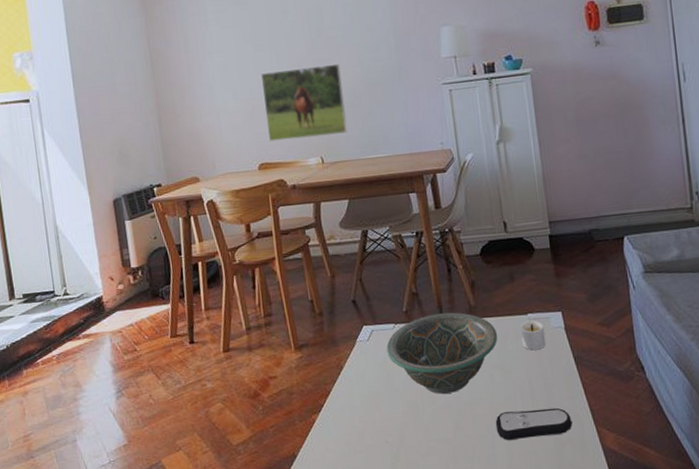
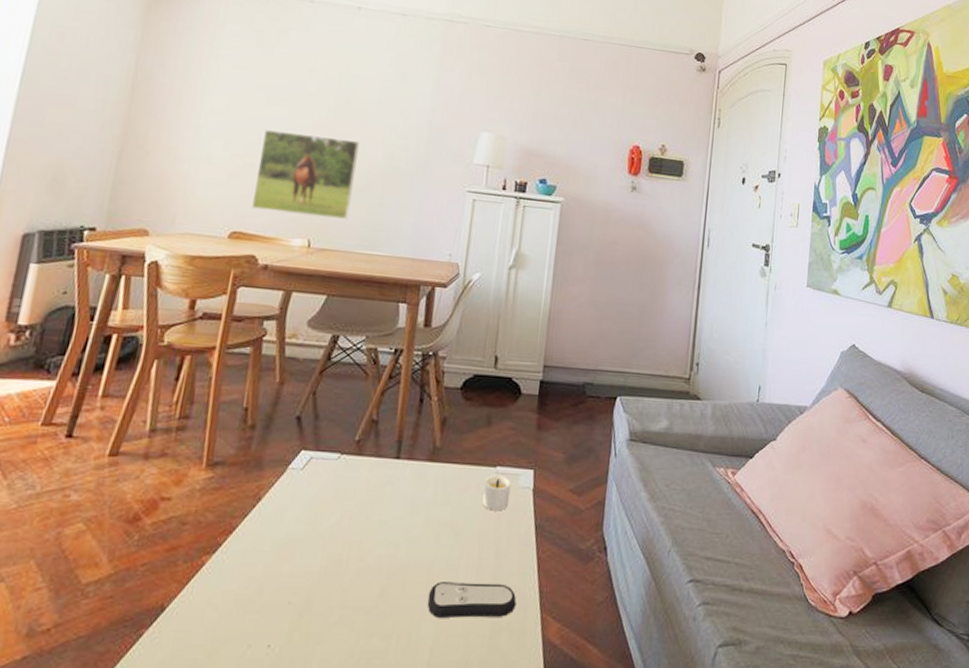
decorative bowl: present [386,312,497,394] -> none [321,449,457,550]

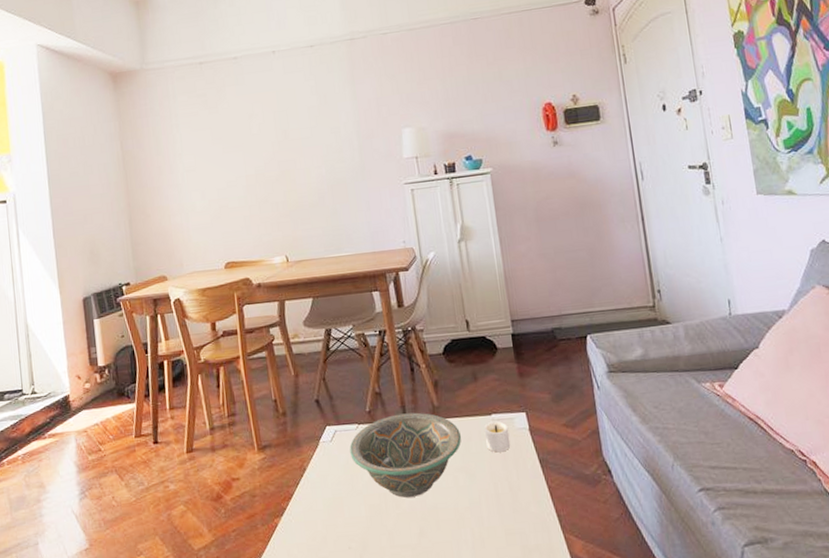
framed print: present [251,130,360,219] -> none [228,164,312,241]
decorative bowl: none [321,449,457,550] -> present [349,412,461,498]
remote control: present [427,582,516,619] -> none [460,513,539,548]

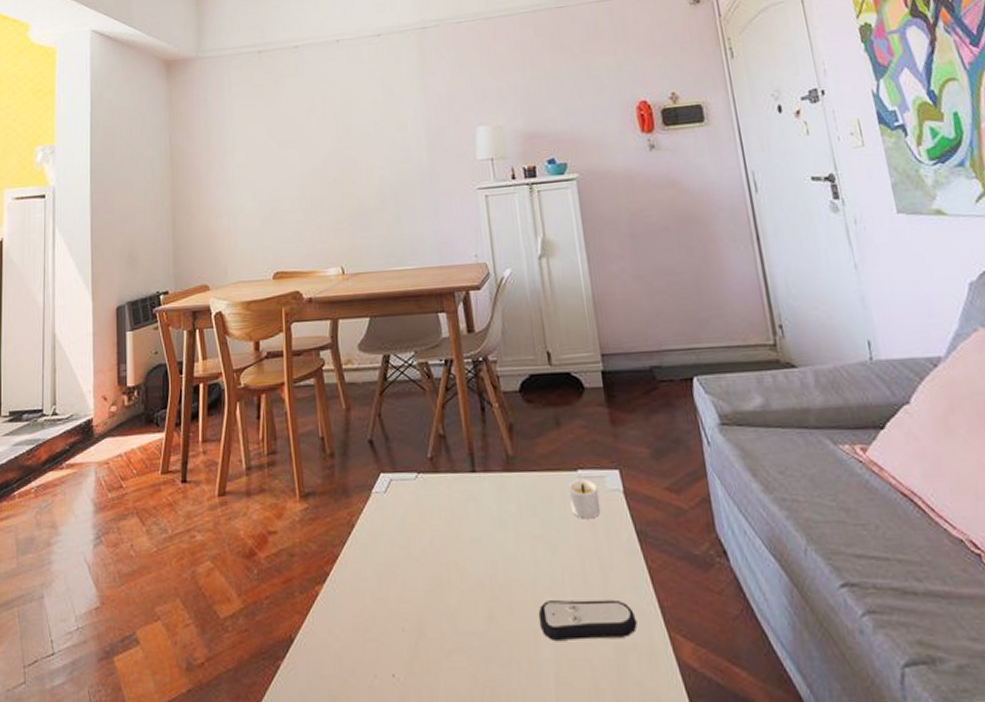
decorative bowl: present [349,412,461,498] -> none [407,462,541,569]
remote control: none [460,513,539,548] -> present [538,599,637,642]

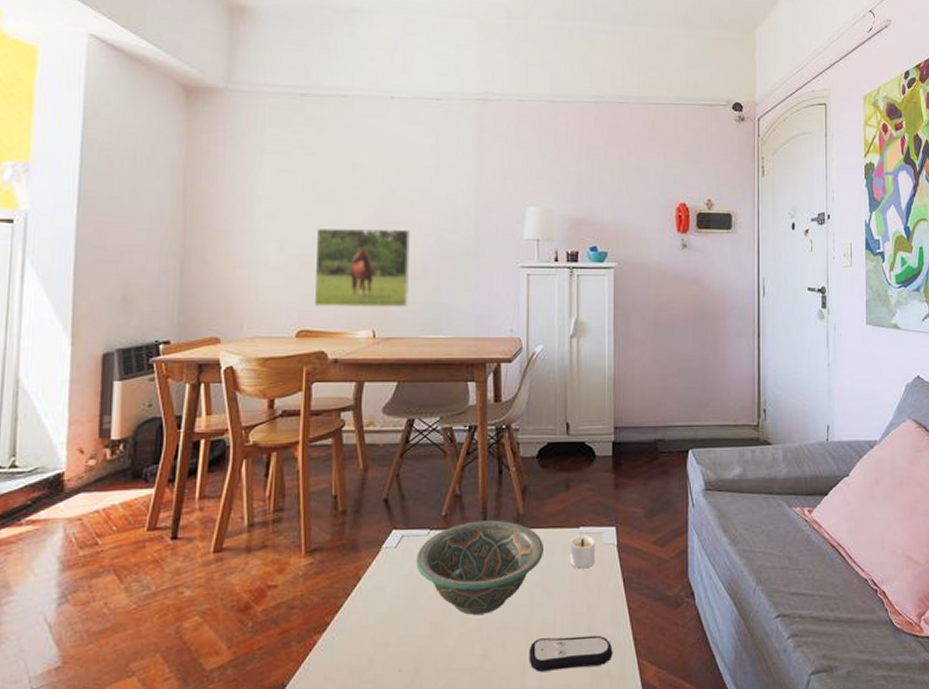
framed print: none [282,163,372,248] -> present [314,228,410,308]
decorative bowl: none [407,462,541,569] -> present [416,520,543,615]

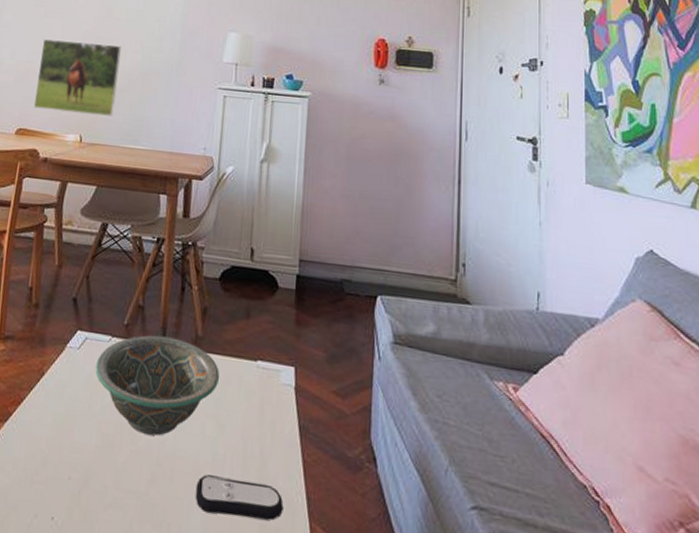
candle: present [570,535,596,569] -> none [245,369,273,407]

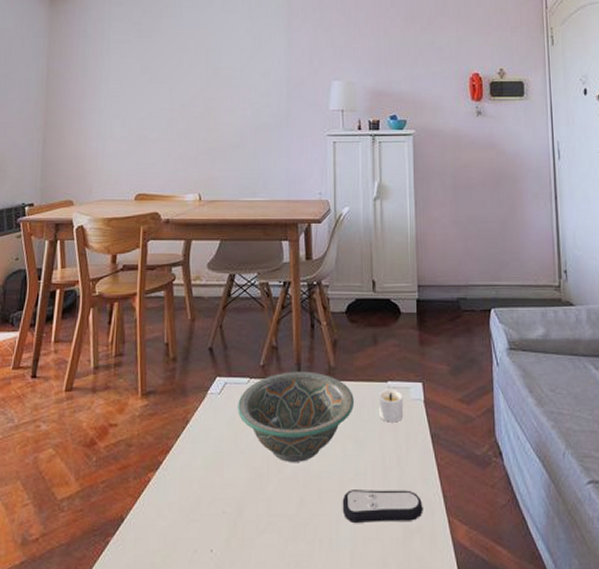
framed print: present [33,39,121,117] -> none [149,104,230,174]
candle: none [245,369,273,407] -> present [379,390,404,423]

